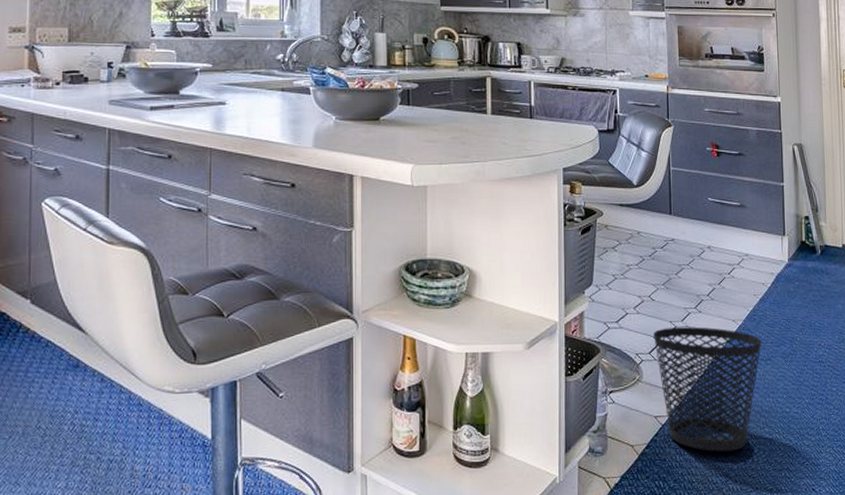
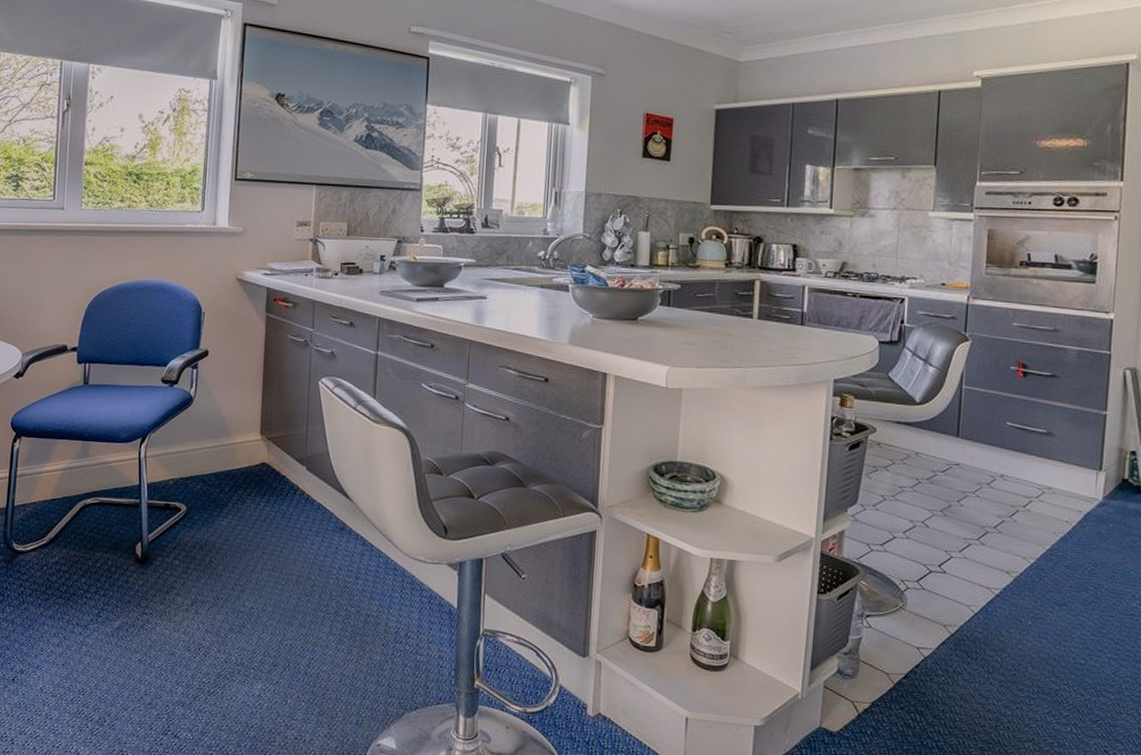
wastebasket: present [654,327,762,452] -> none [924,557,1058,696]

